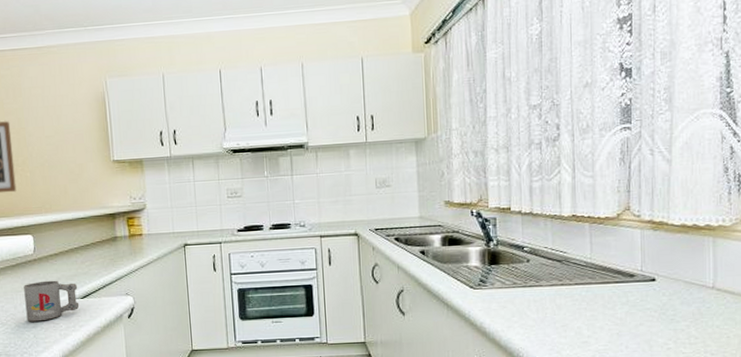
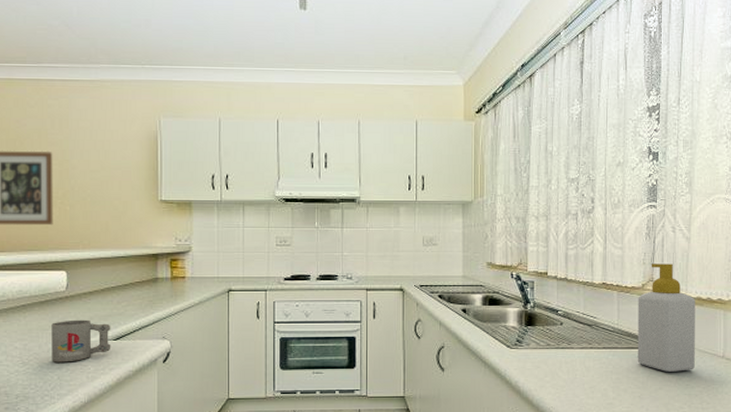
soap bottle: none [612,189,680,306] -> present [637,264,695,372]

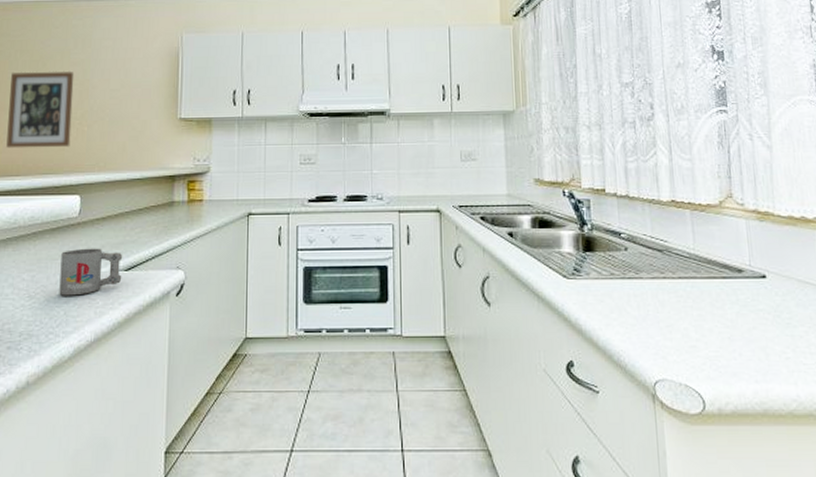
soap bottle: present [637,264,695,372] -> none [715,176,795,307]

